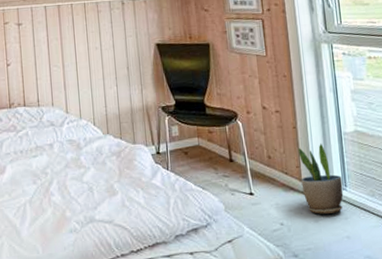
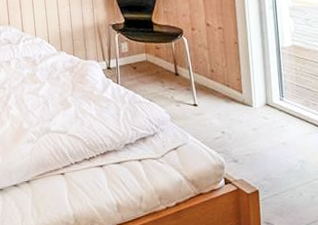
potted plant: present [298,143,344,214] -> none [239,57,280,123]

